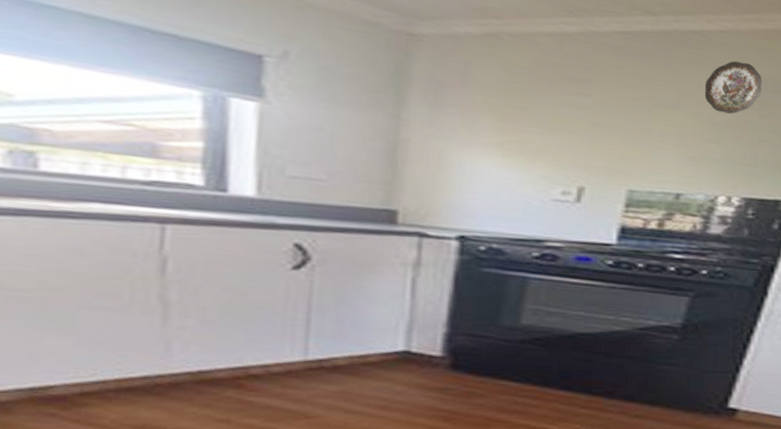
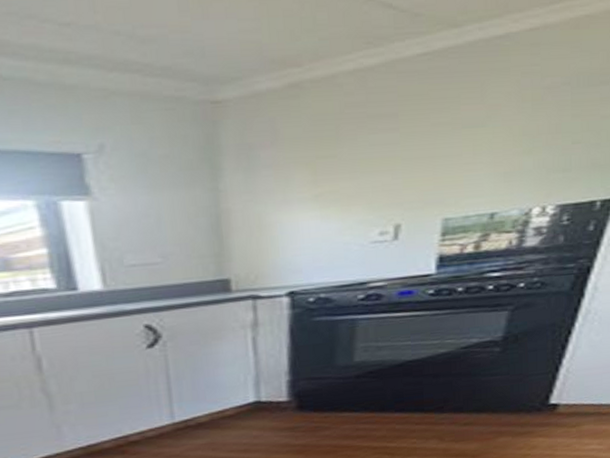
decorative plate: present [704,61,762,114] -> none [514,60,574,120]

